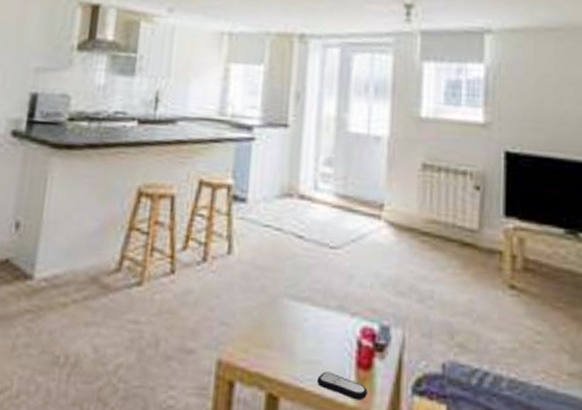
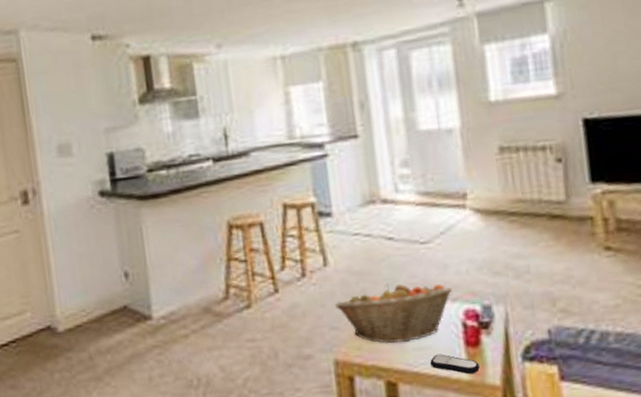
fruit basket: none [230,284,353,353] -> present [334,283,452,344]

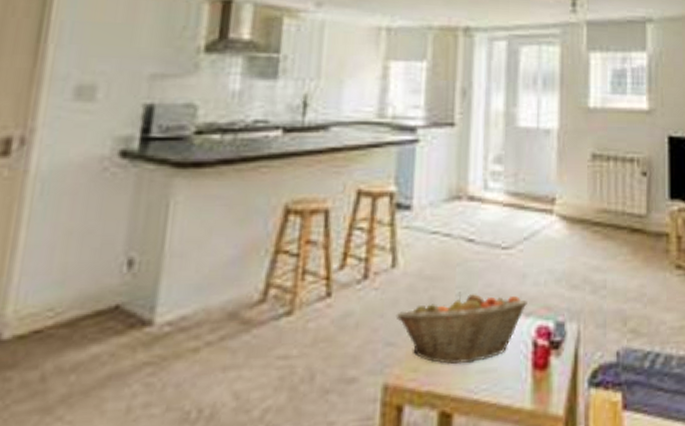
remote control: present [430,354,480,375] -> none [493,378,544,403]

